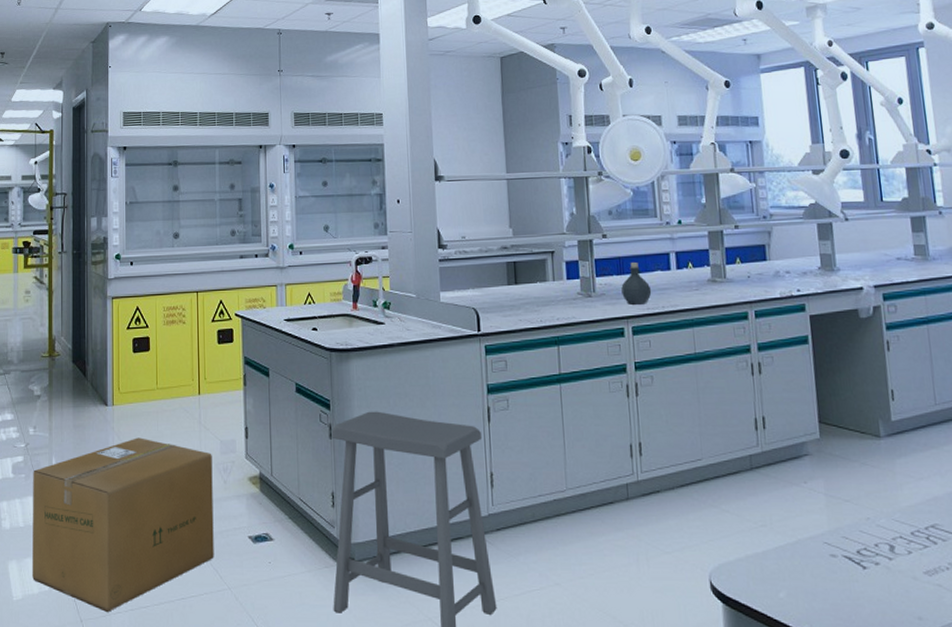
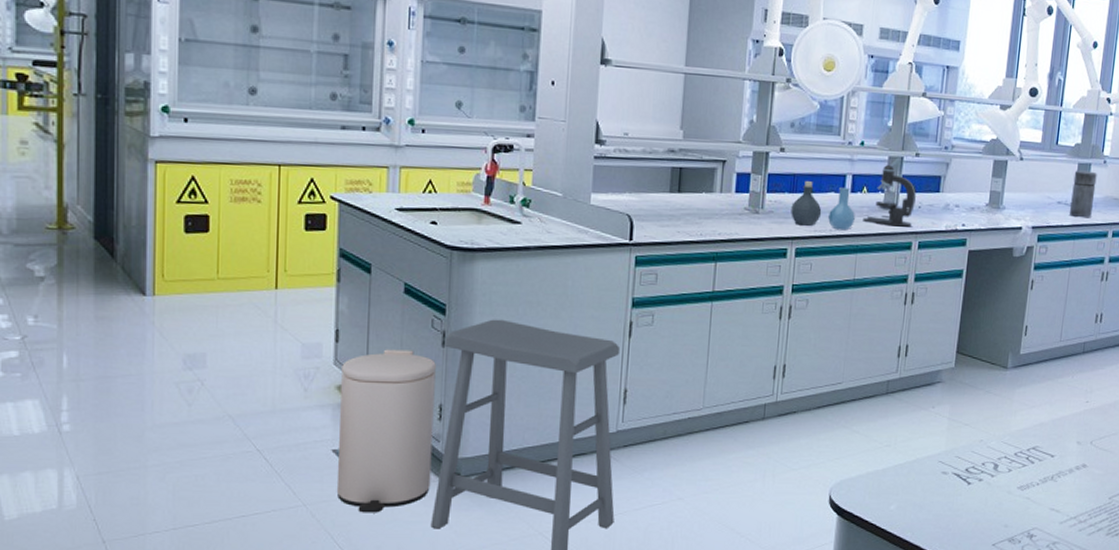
box: present [32,437,214,612] -> none [33,335,290,531]
pedal bin: none [252,443,330,597] -> present [336,349,436,513]
flask: none [658,264,686,306] -> present [828,187,855,231]
microscope: none [693,231,744,298] -> present [863,157,916,227]
container: none [908,223,939,272] -> present [1069,170,1097,219]

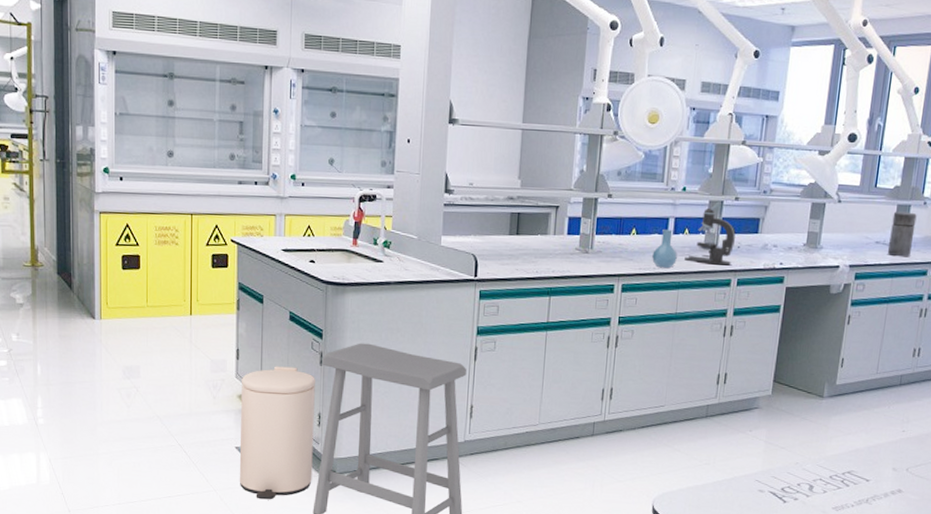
flask: present [791,181,822,227] -> none [617,224,646,265]

